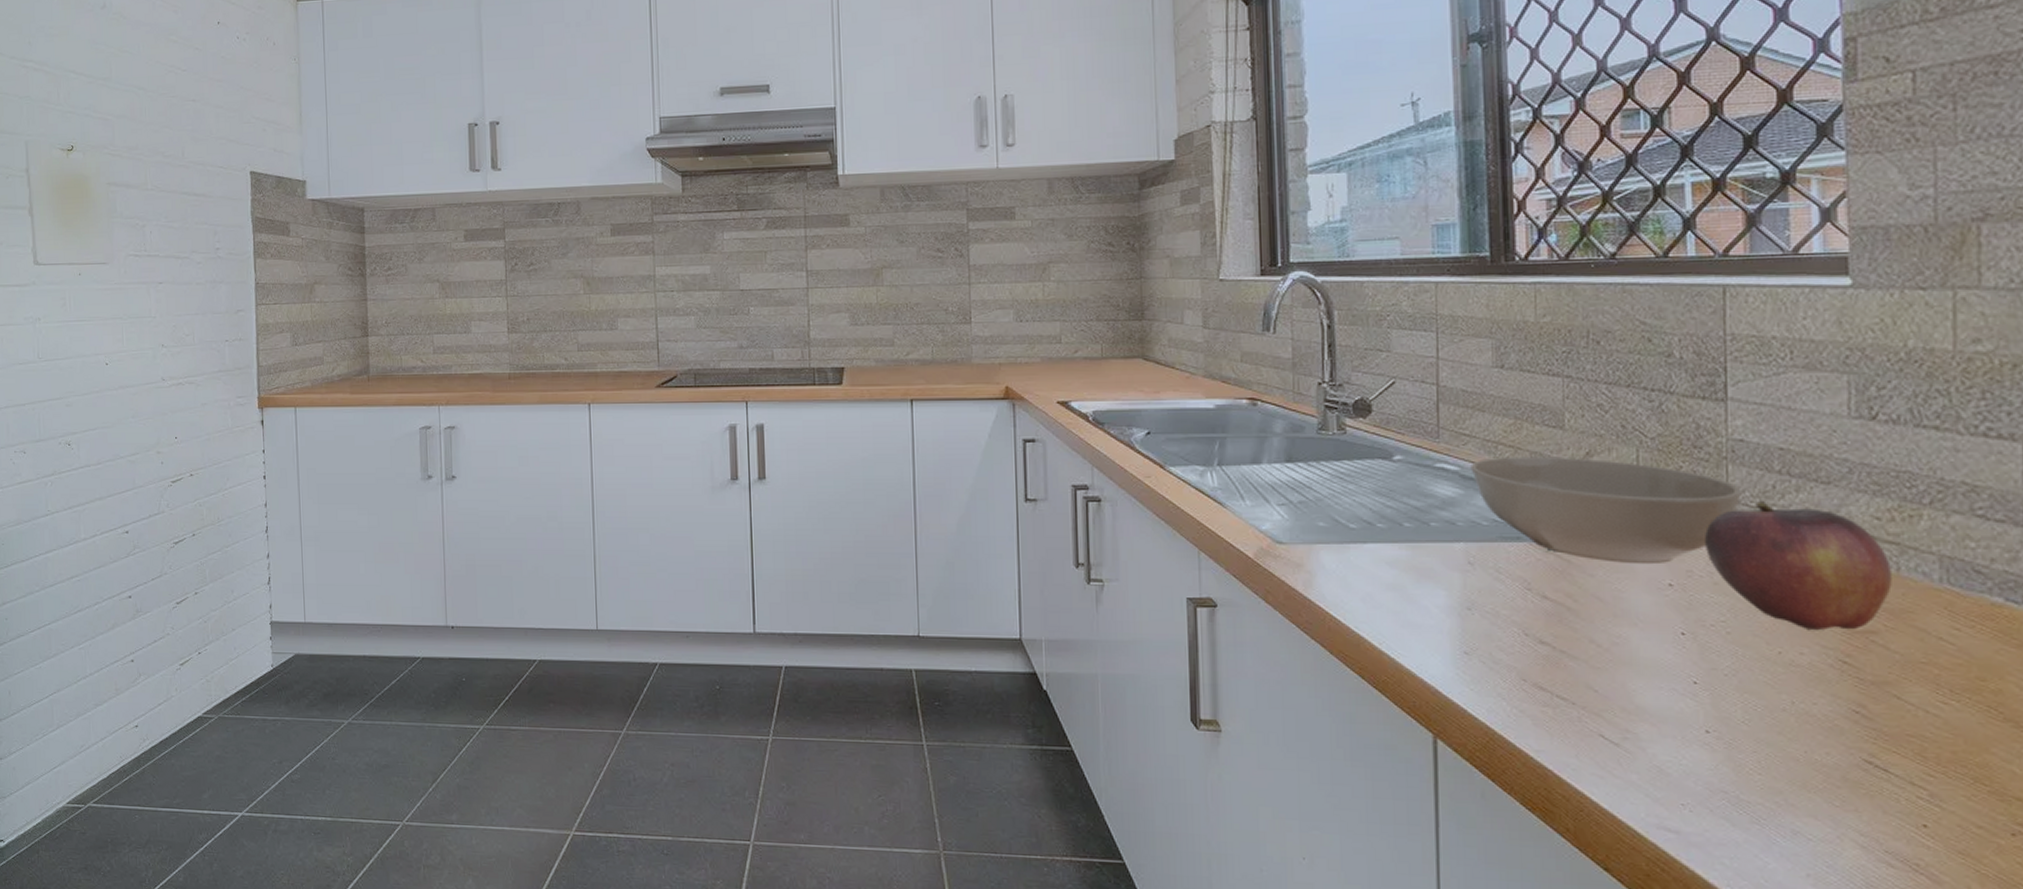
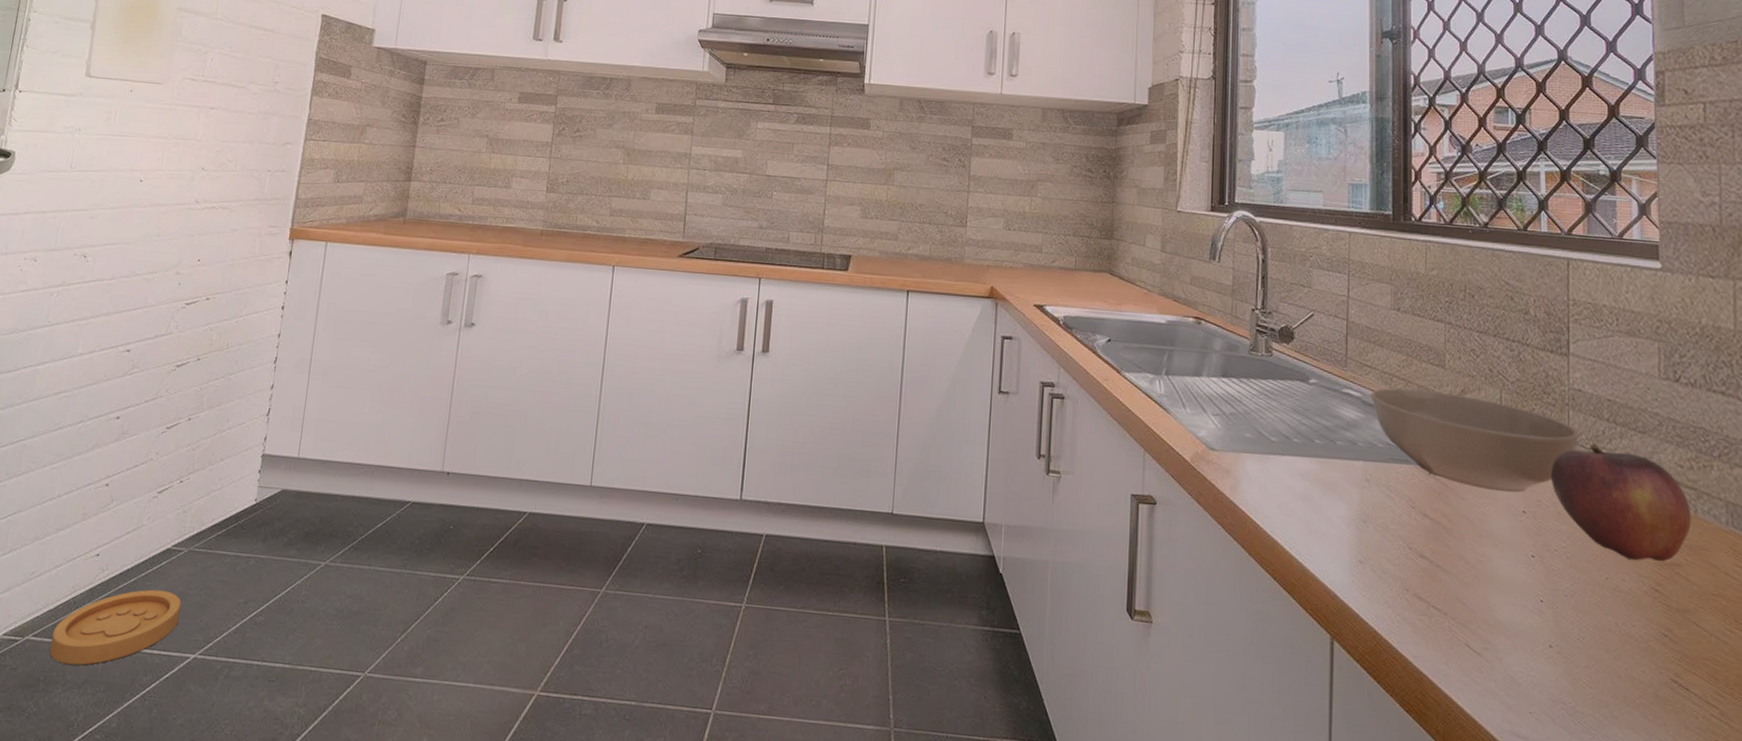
pet bowl: none [111,755,222,827] -> present [49,589,182,666]

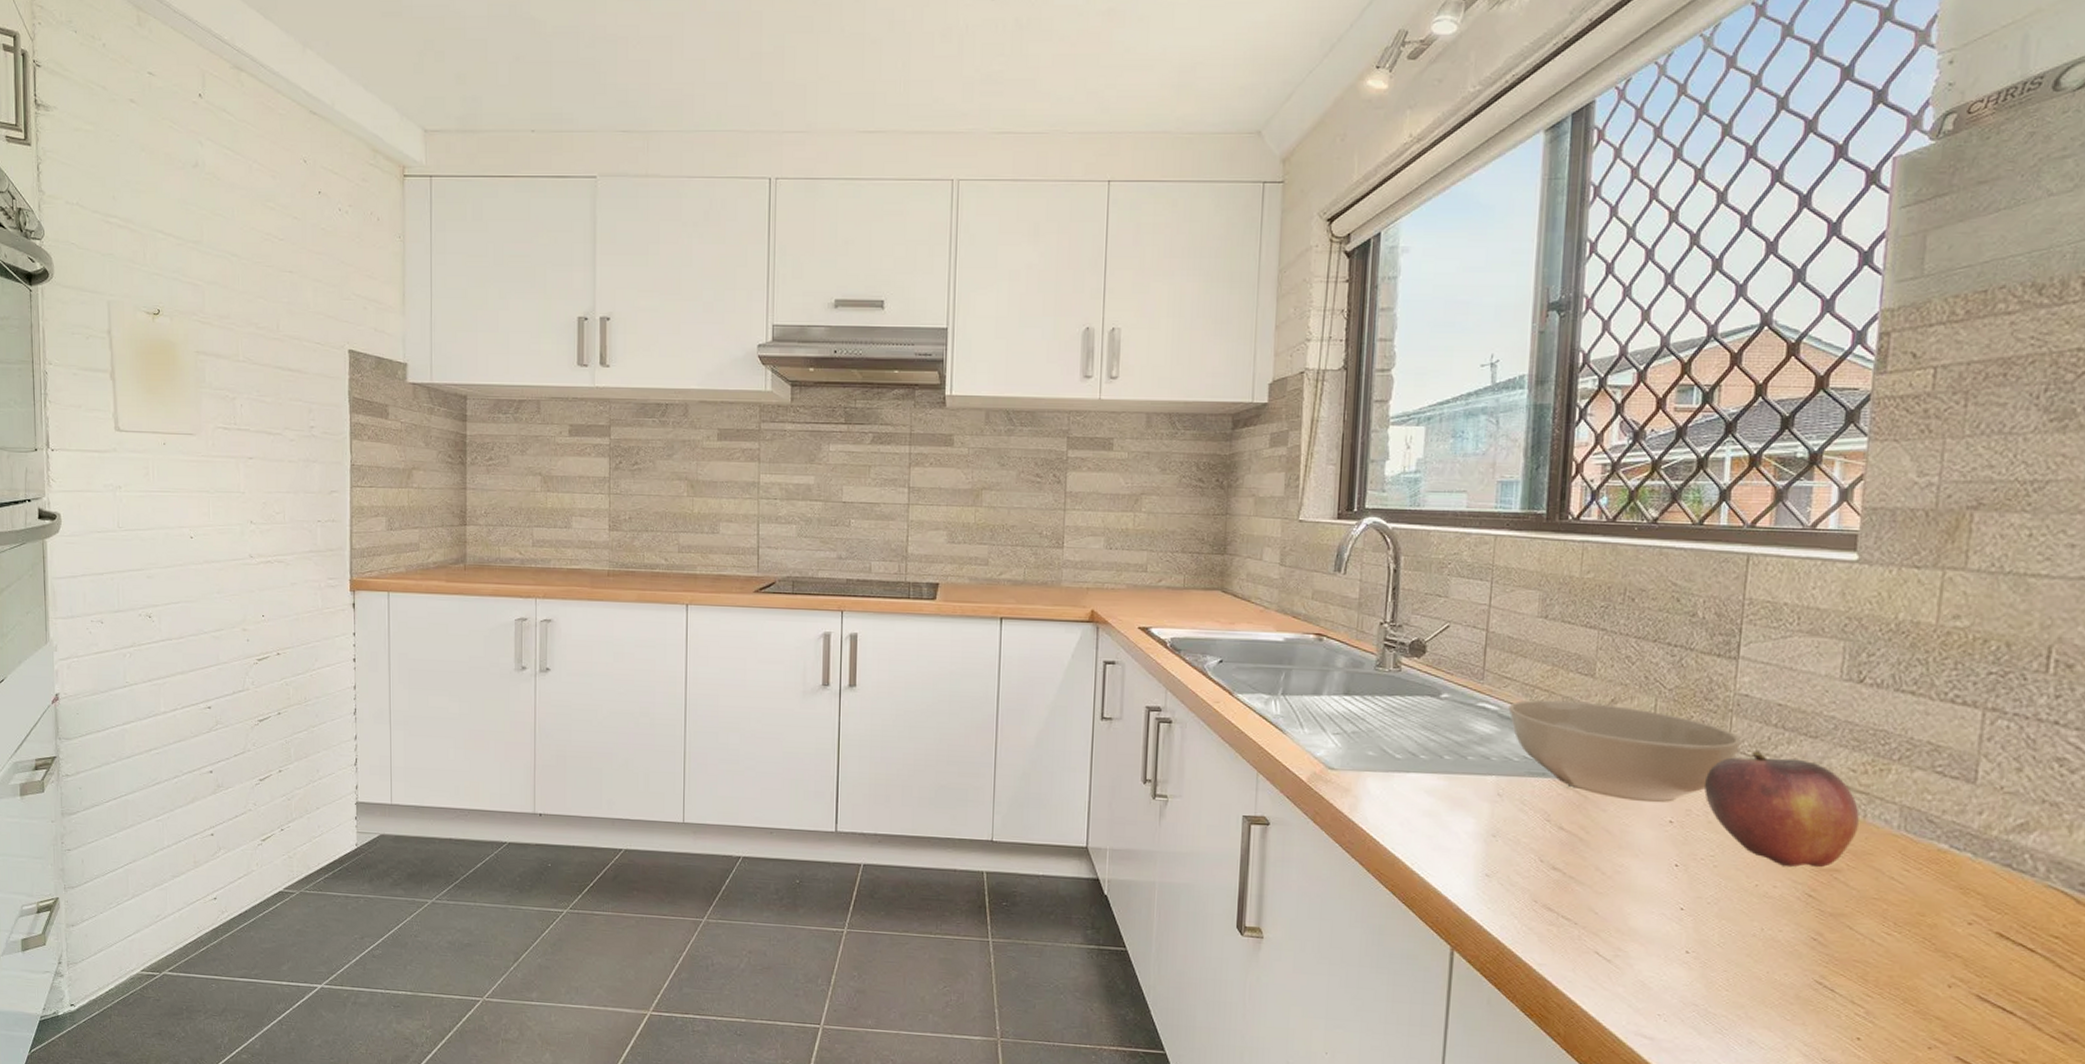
pet bowl: present [49,589,182,666] -> none [187,928,301,996]

